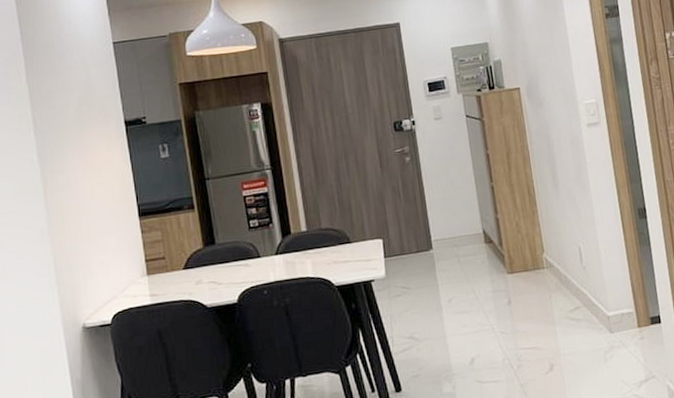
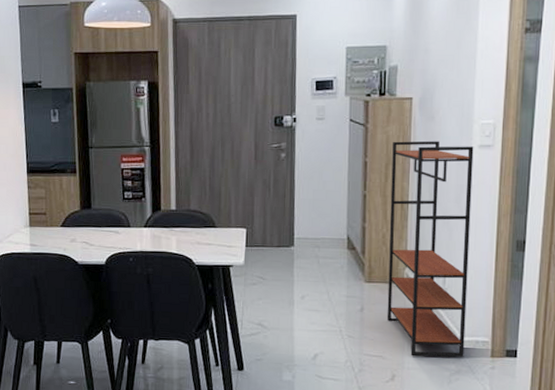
bookshelf: none [509,125,614,342] -> present [387,140,474,358]

